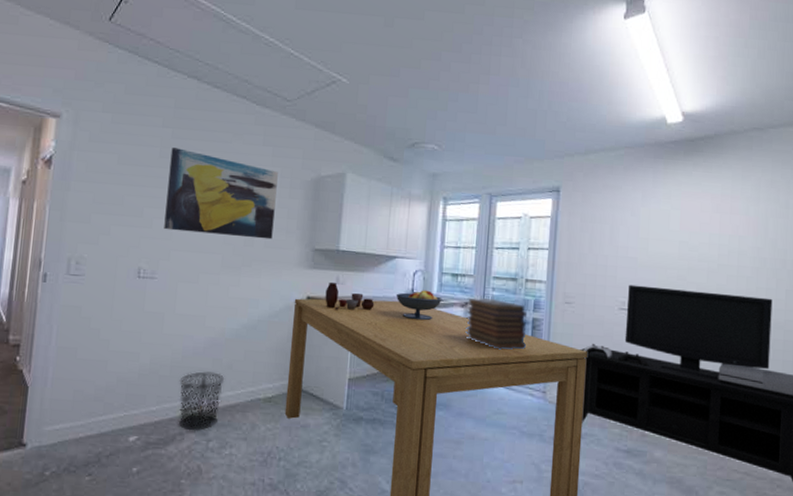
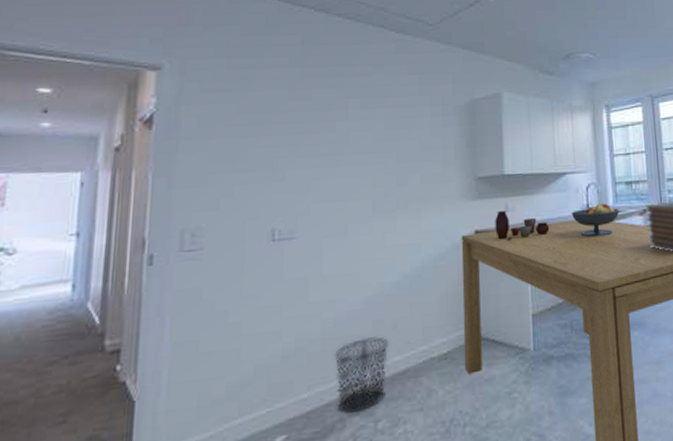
wall art: present [164,148,278,240] -> none [300,88,429,181]

